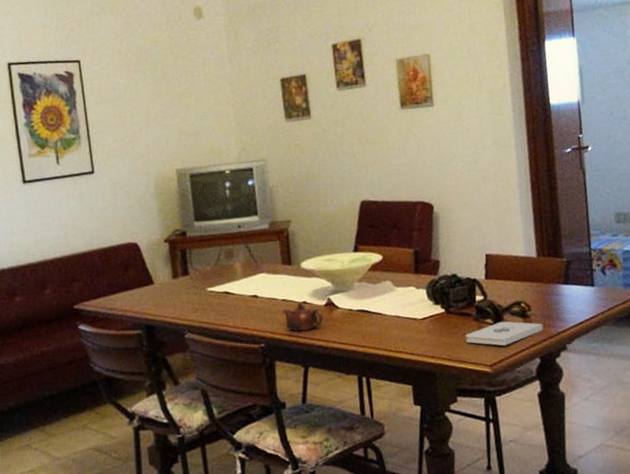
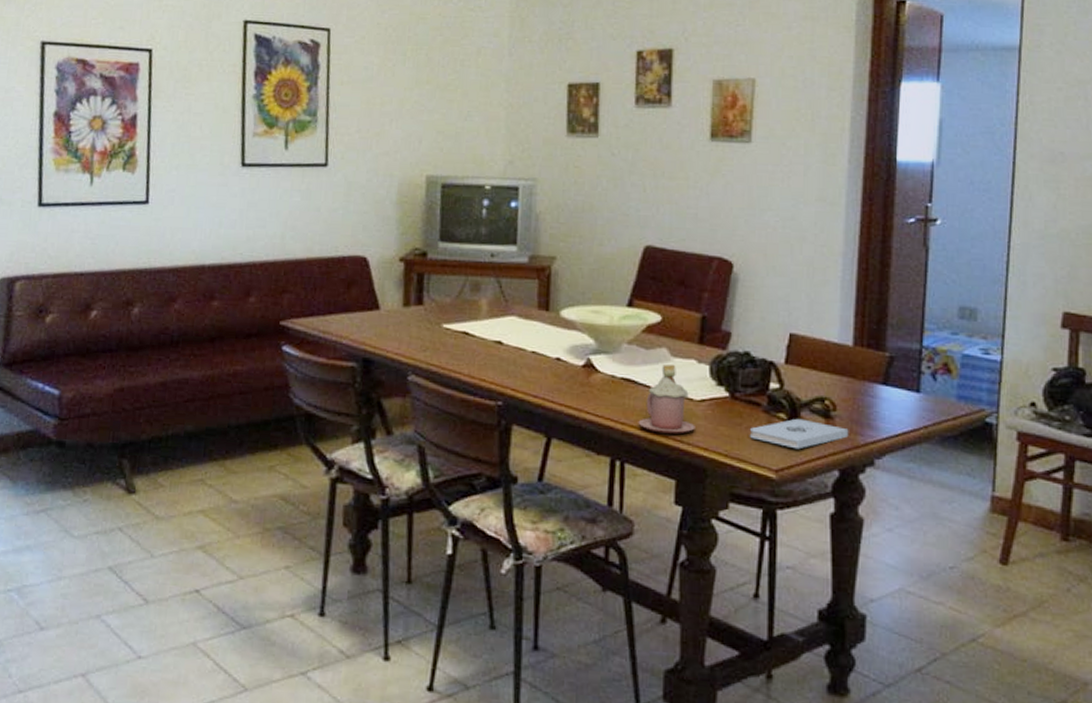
teapot: present [283,301,323,332] -> none [530,357,579,395]
mug: none [375,292,422,350] -> present [638,364,695,434]

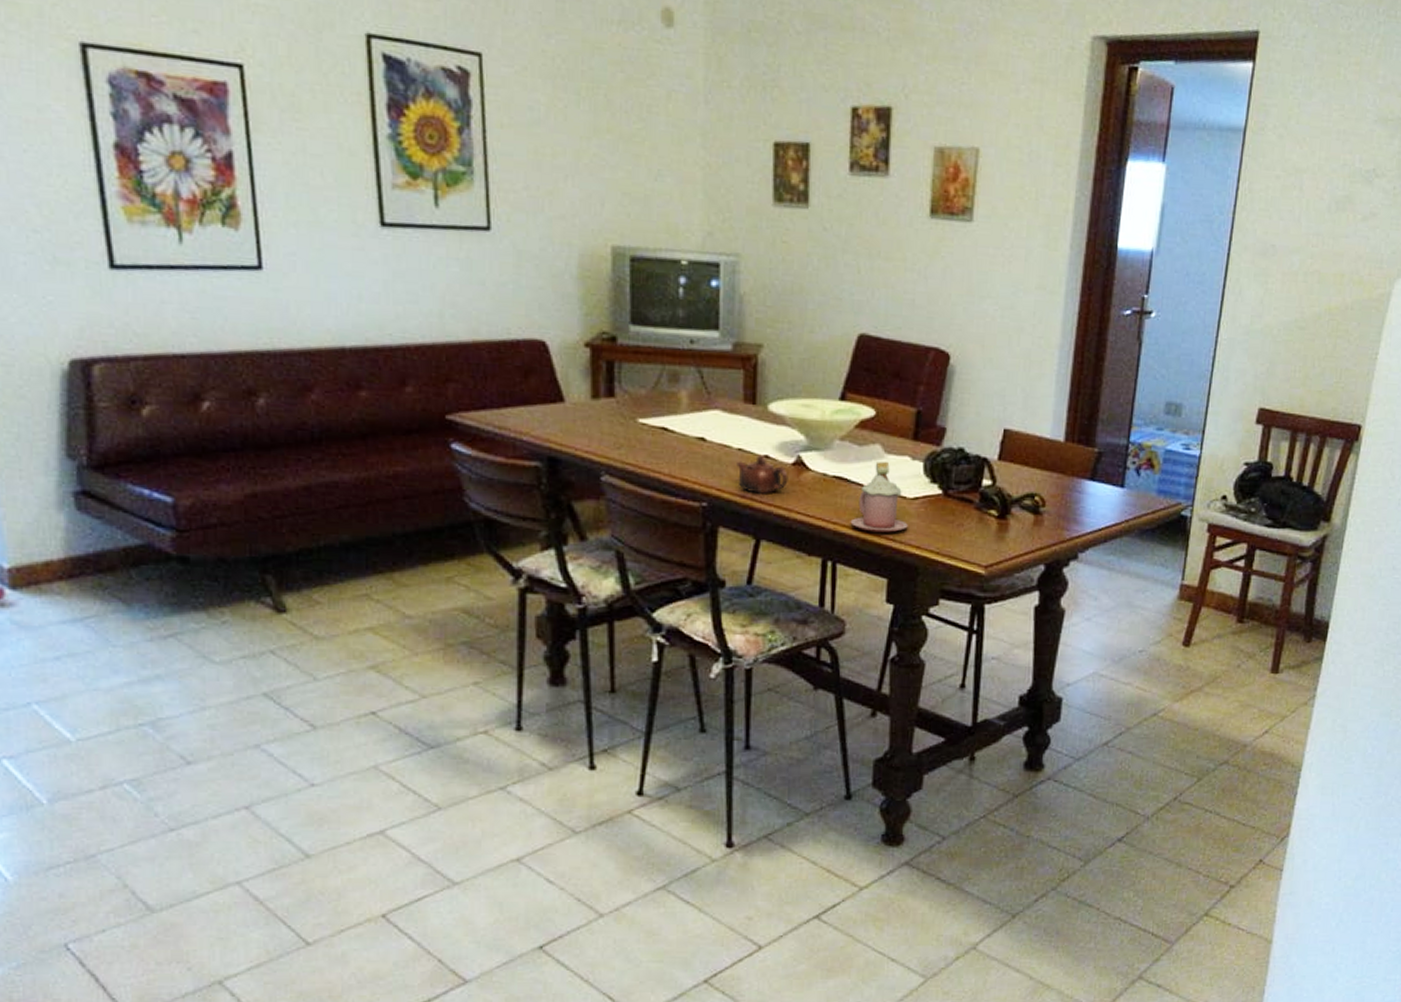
teapot: none [530,357,579,395] -> present [737,454,788,494]
notepad: present [749,418,849,450] -> none [960,514,1056,546]

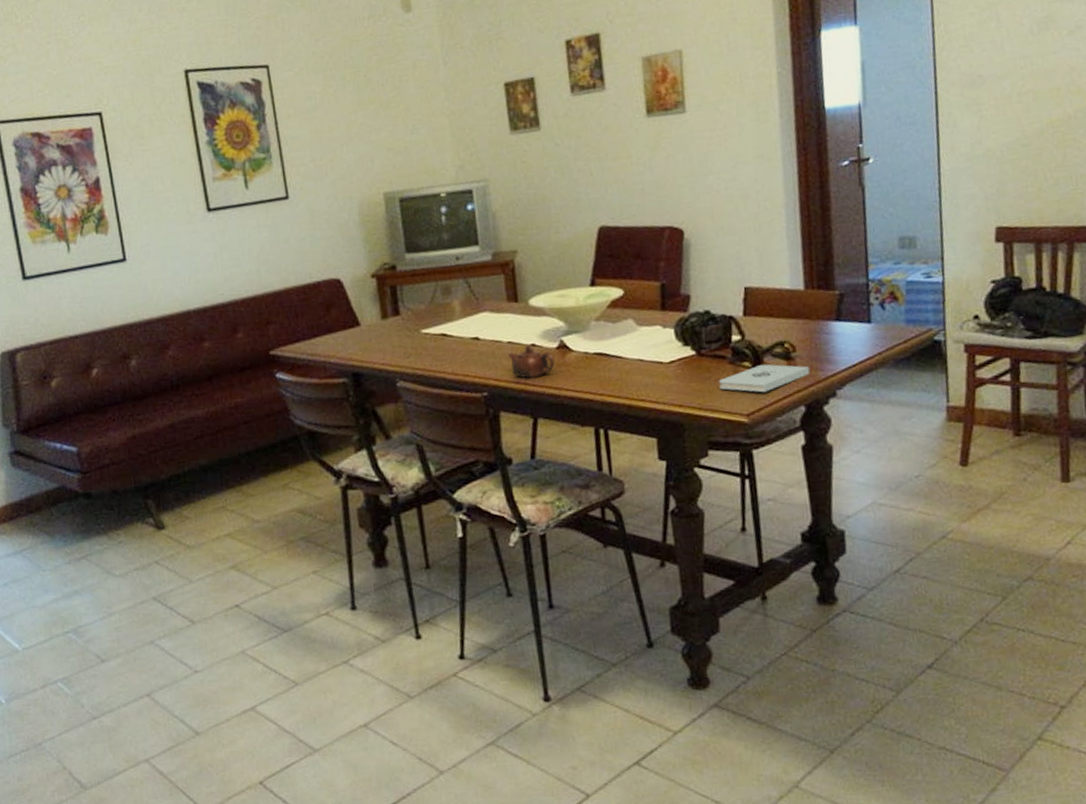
mug: present [850,461,908,533] -> none [615,332,668,398]
notepad: none [960,514,1056,546] -> present [718,364,810,393]

